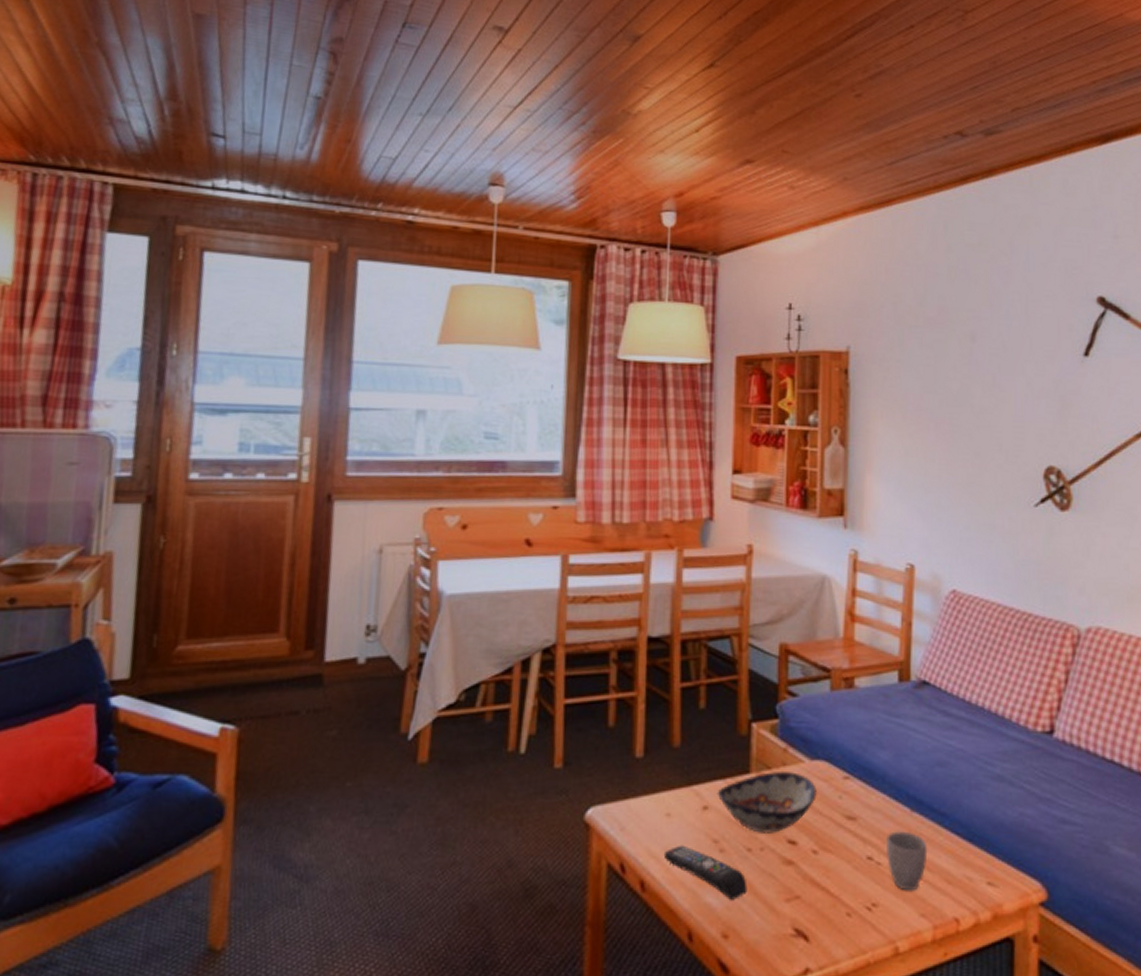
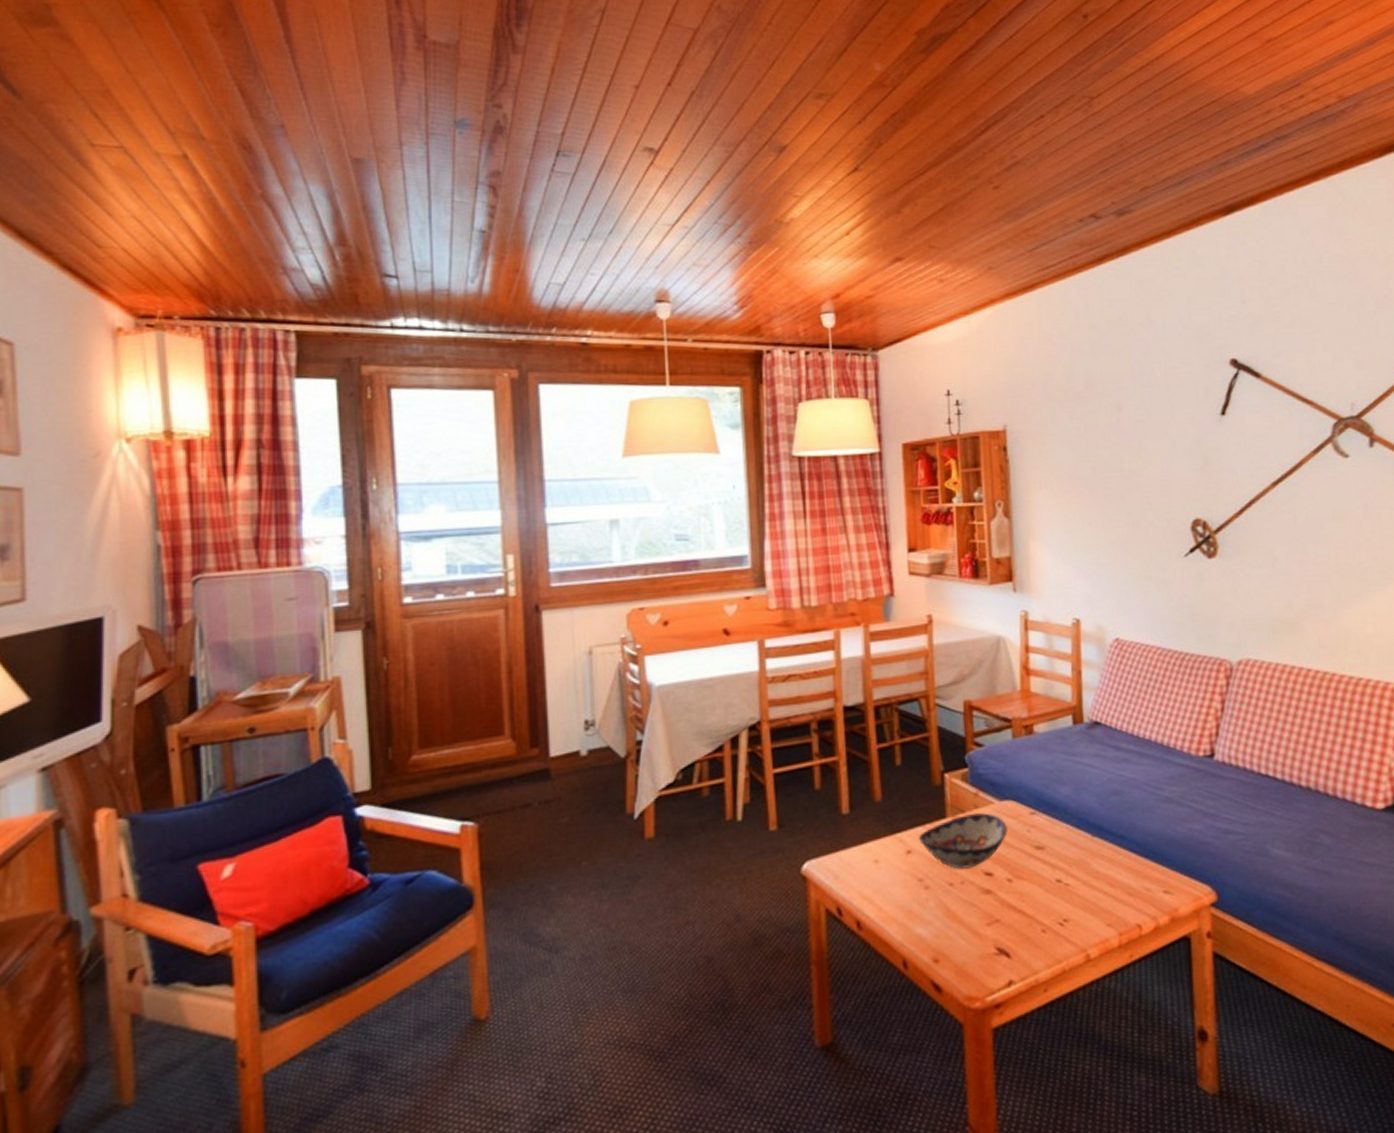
remote control: present [663,845,748,900] -> none [875,886,953,929]
mug: present [885,831,928,891] -> none [1071,854,1110,906]

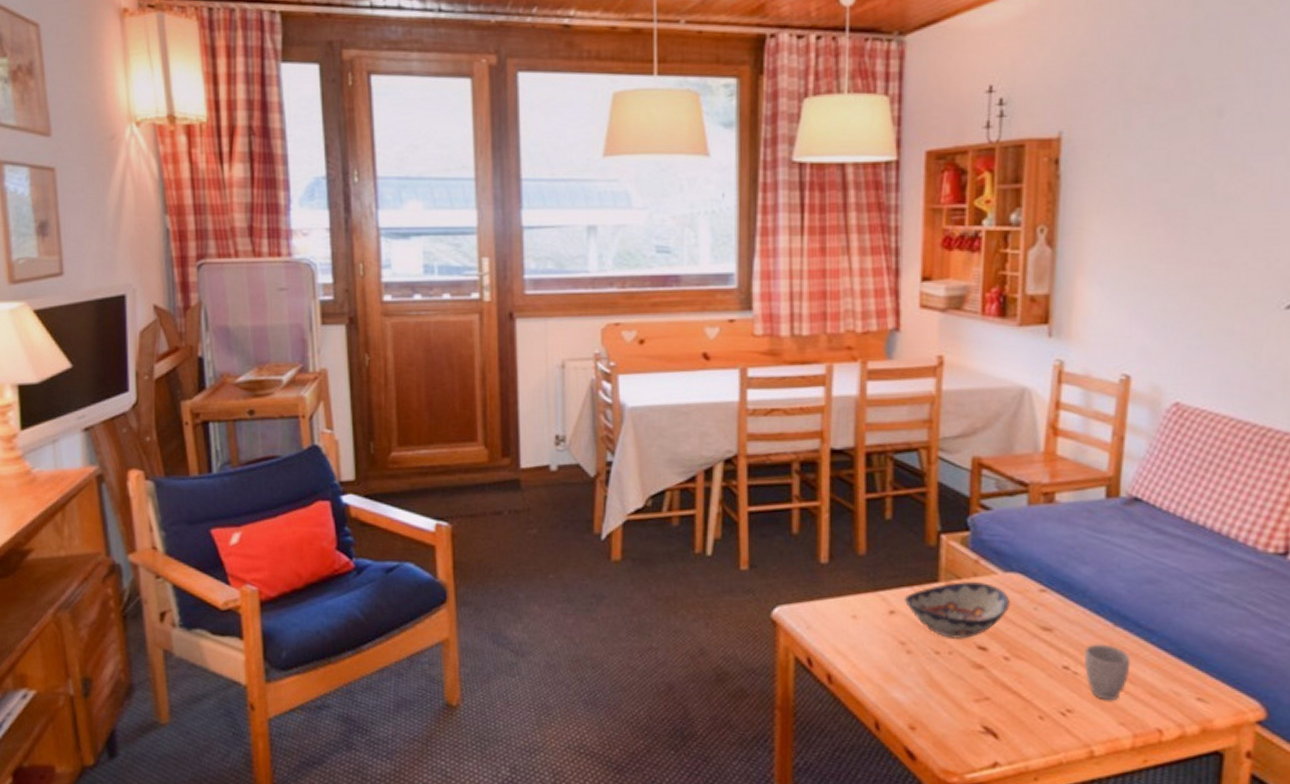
mug: none [1071,854,1110,906] -> present [1083,644,1131,701]

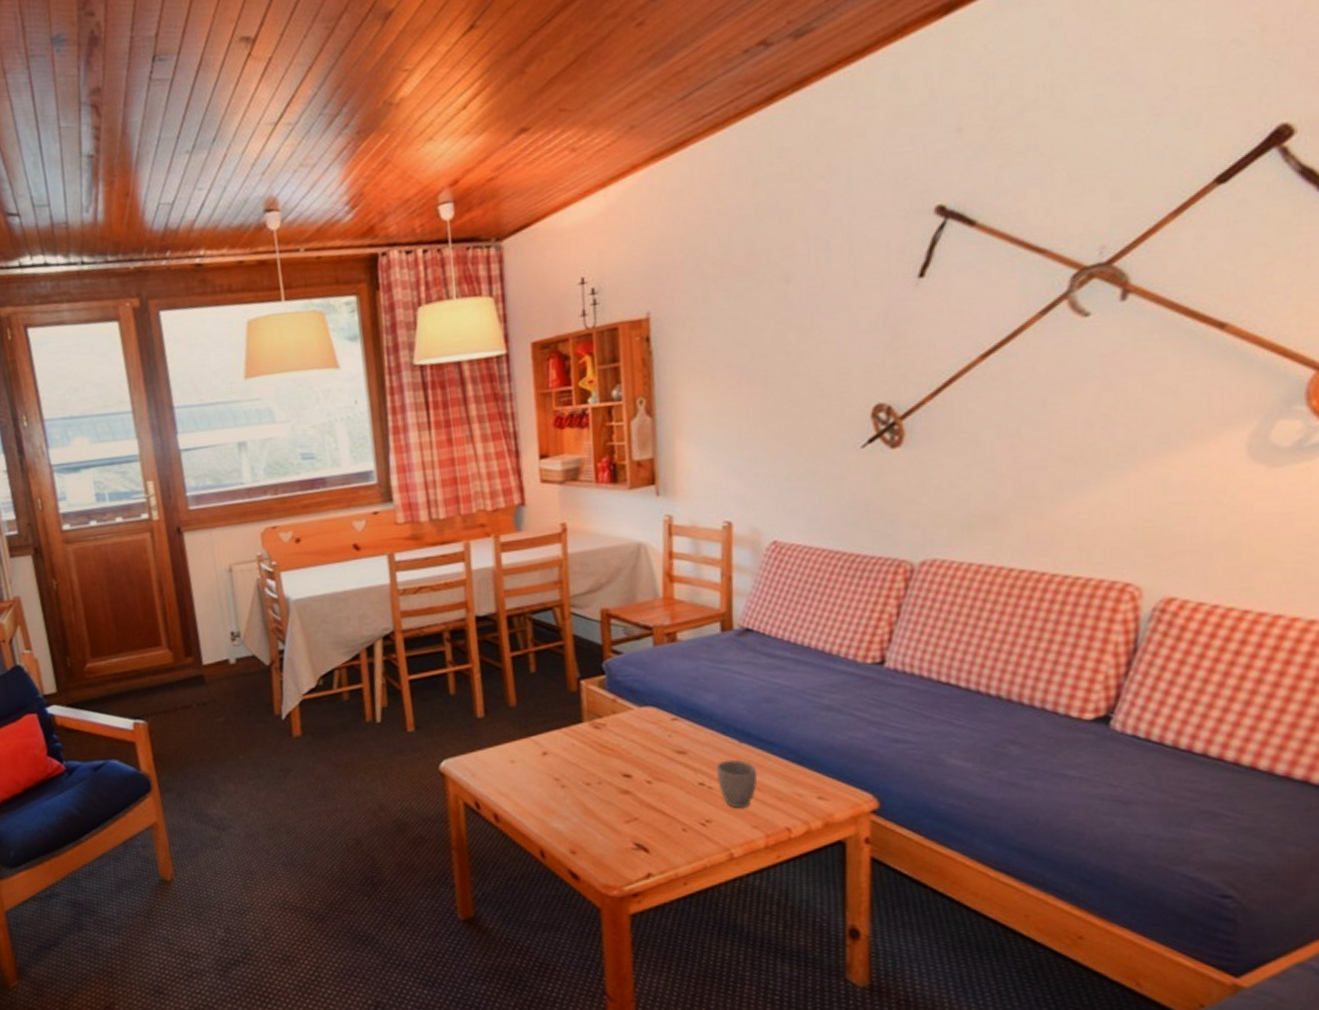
decorative bowl: present [904,582,1010,639] -> none [554,718,647,771]

